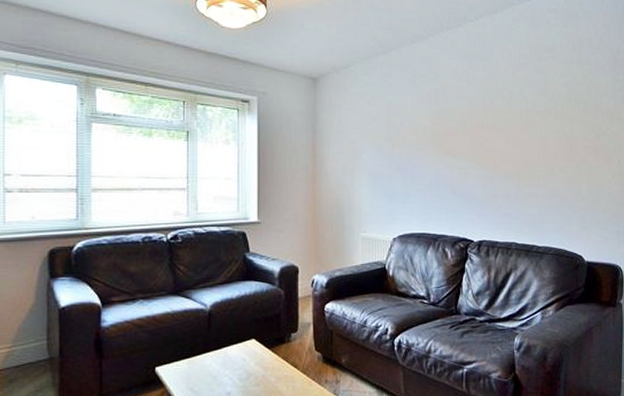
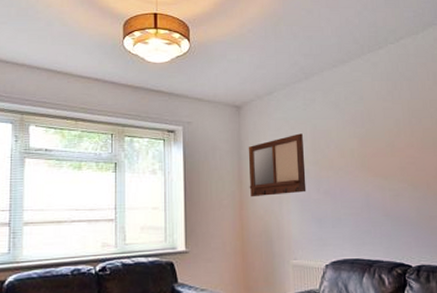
writing board: none [323,109,379,171] -> present [248,133,306,197]

